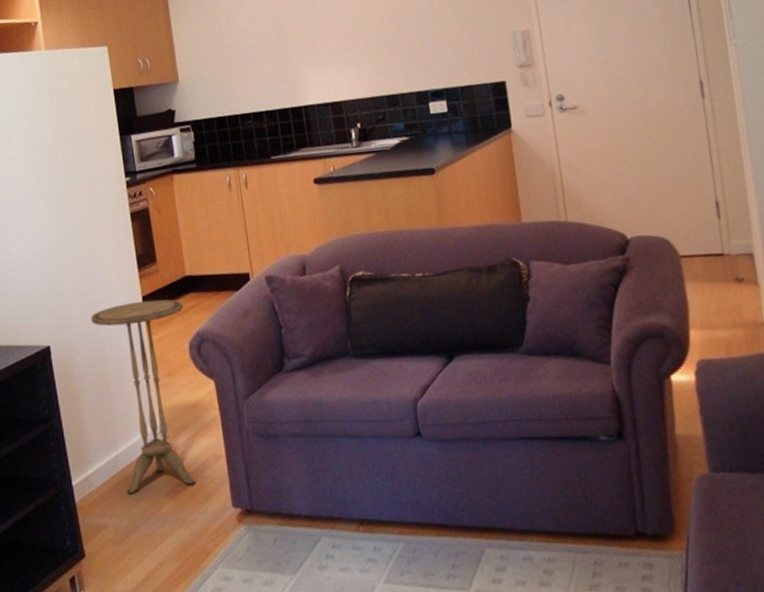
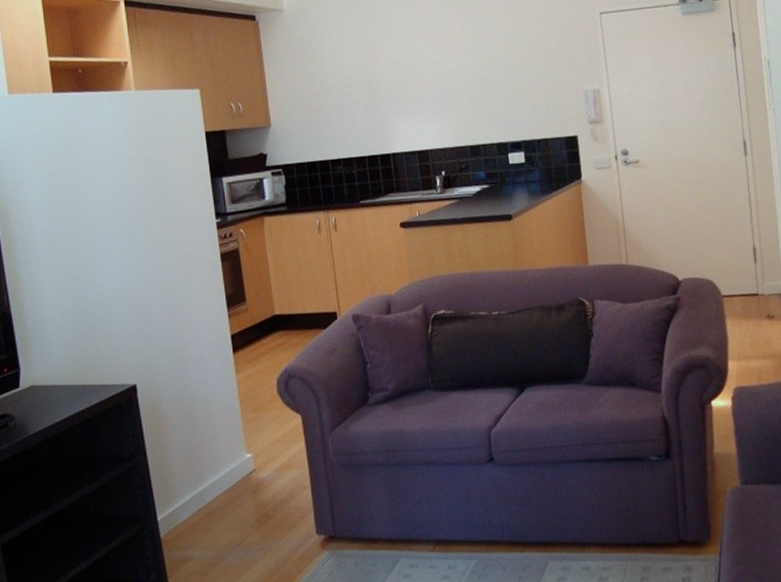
side table: present [91,299,197,495] -> none [179,337,282,527]

